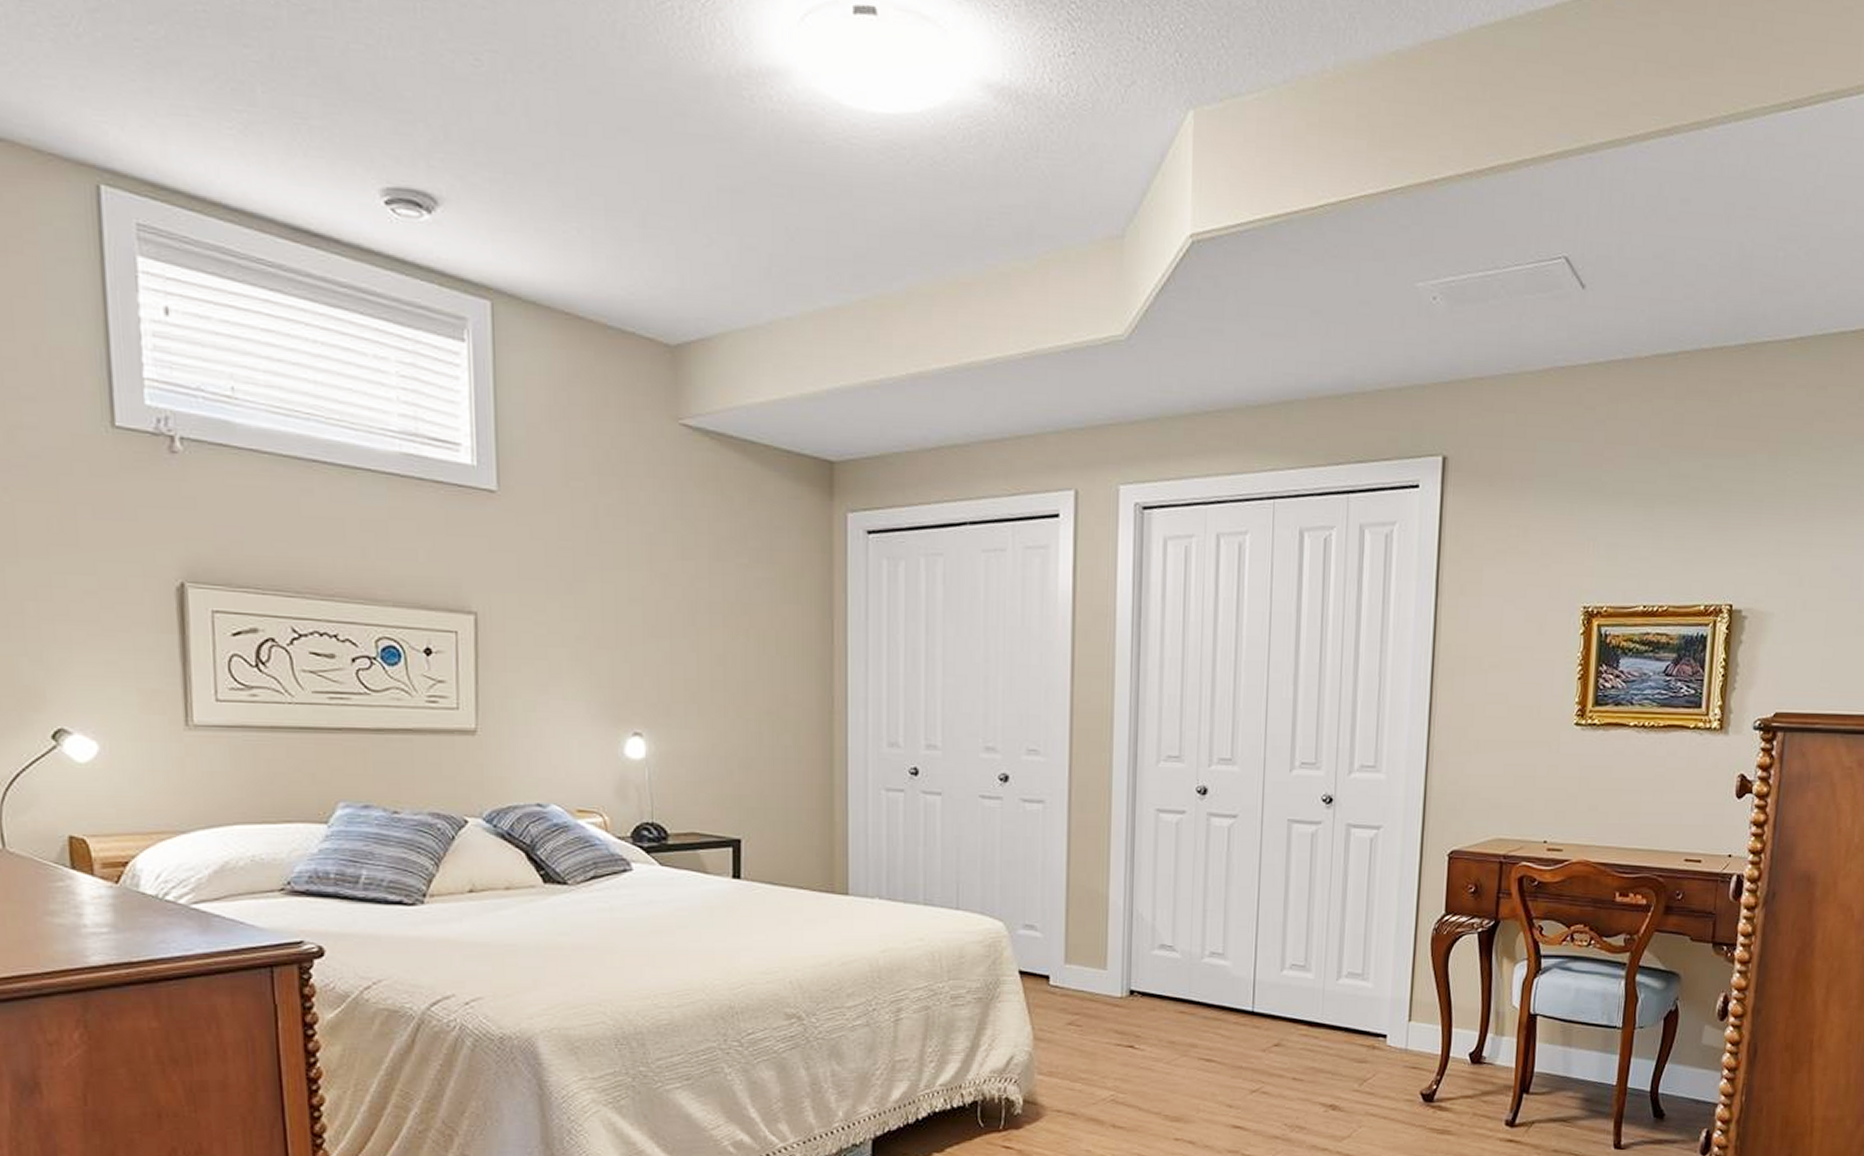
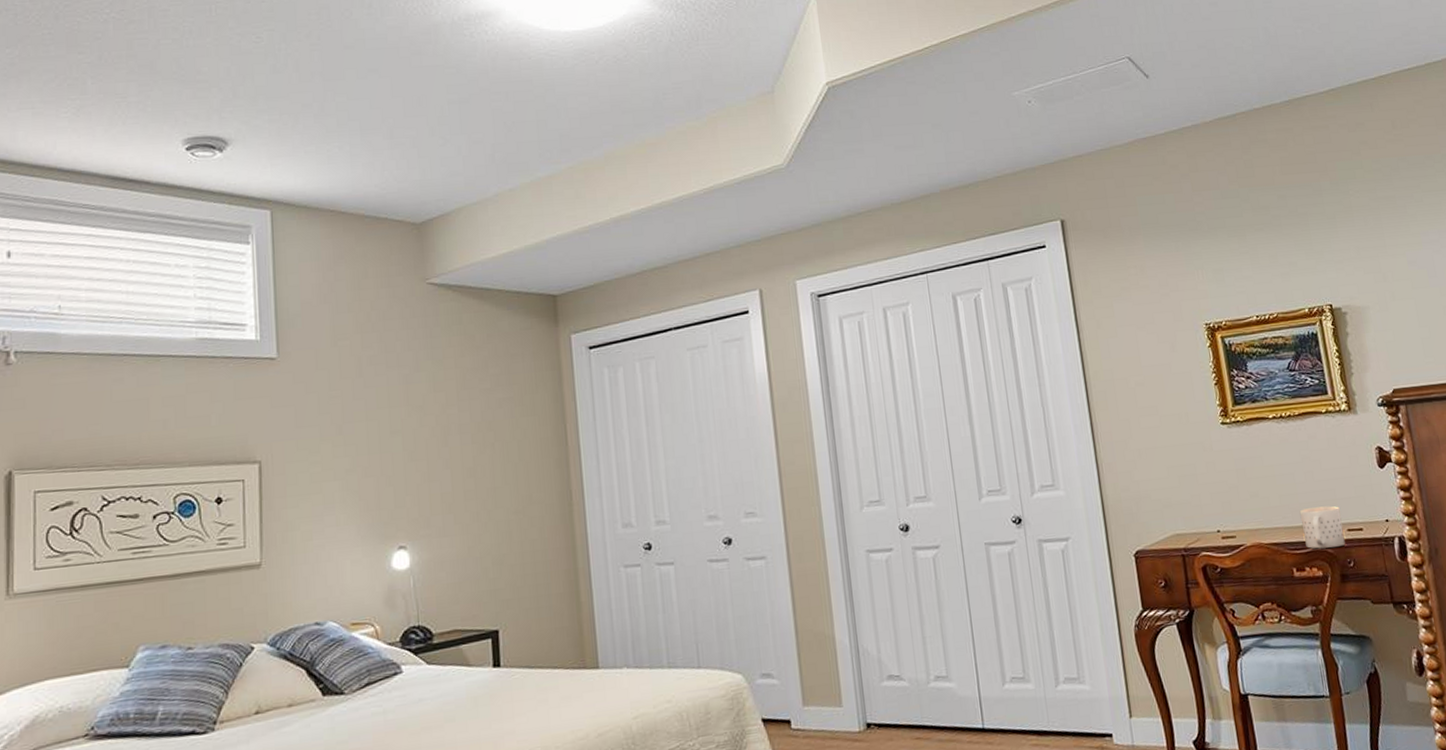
mug: none [1636,831,1682,876] -> present [1299,506,1345,549]

